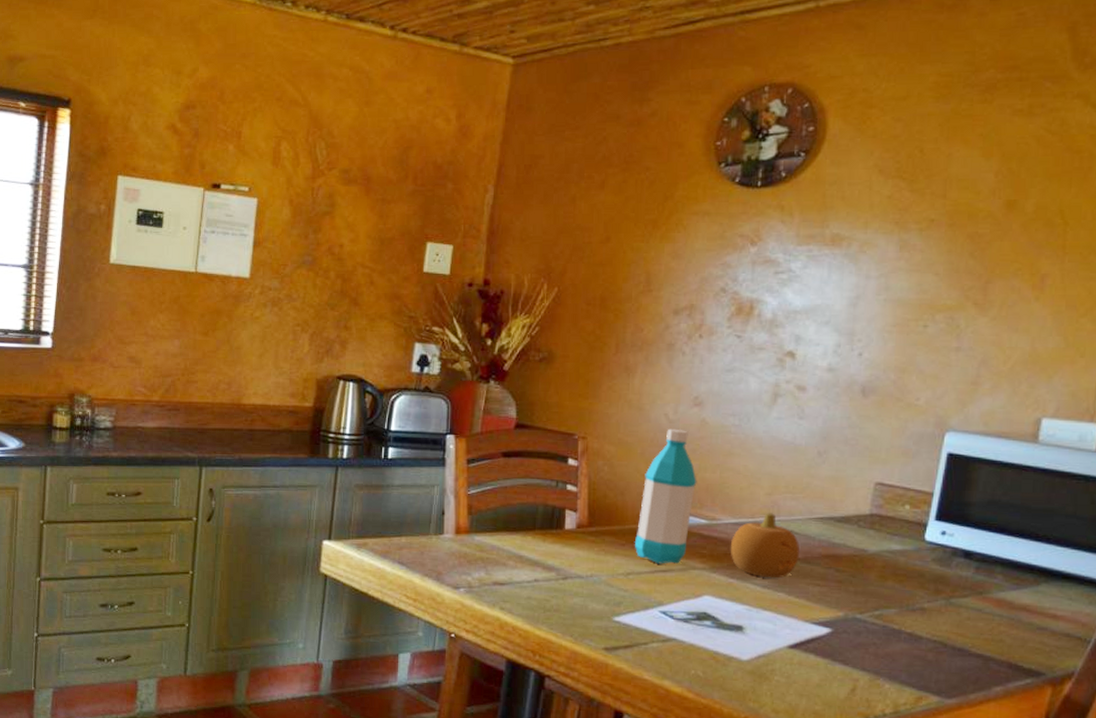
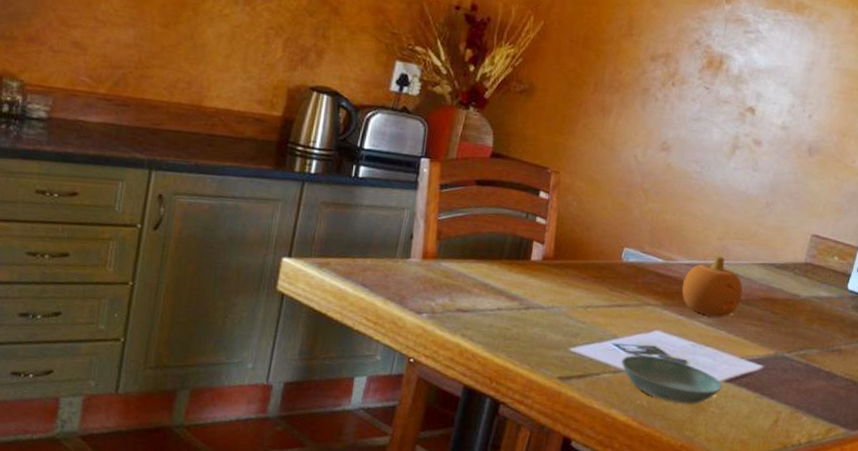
water bottle: present [634,428,697,564] -> none [595,170,658,299]
saucer: none [670,621,786,673] -> present [621,354,722,405]

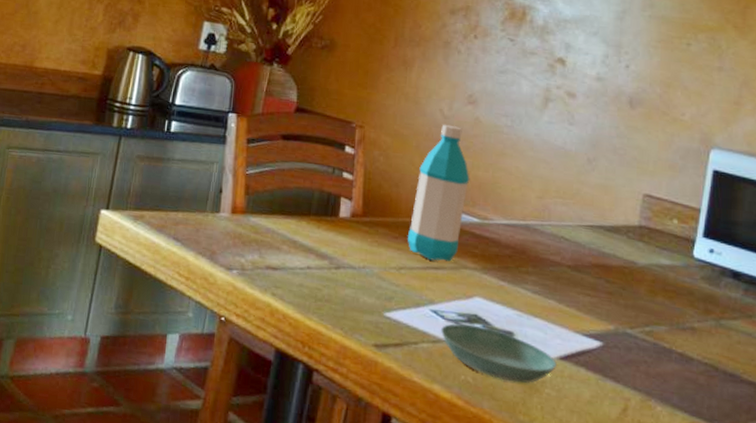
water bottle: none [595,170,658,299] -> present [407,124,470,262]
fruit: present [681,256,743,318] -> none [501,216,571,285]

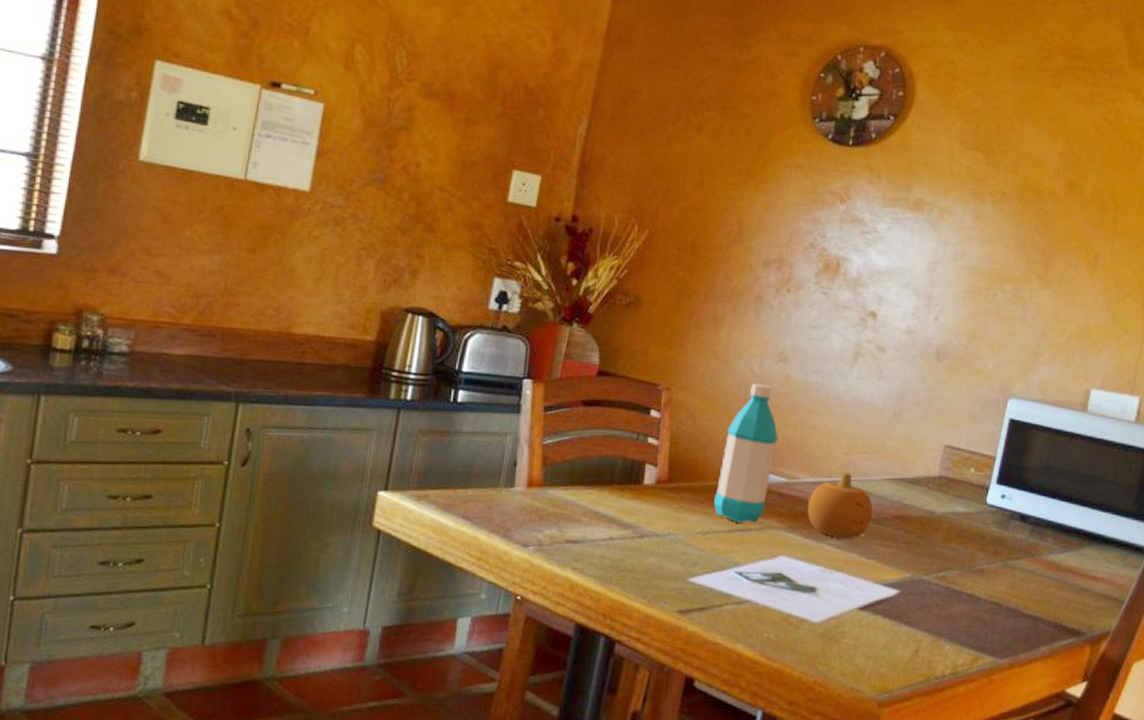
saucer: present [441,323,557,384] -> none [745,582,856,636]
fruit: none [501,216,571,285] -> present [807,472,874,539]

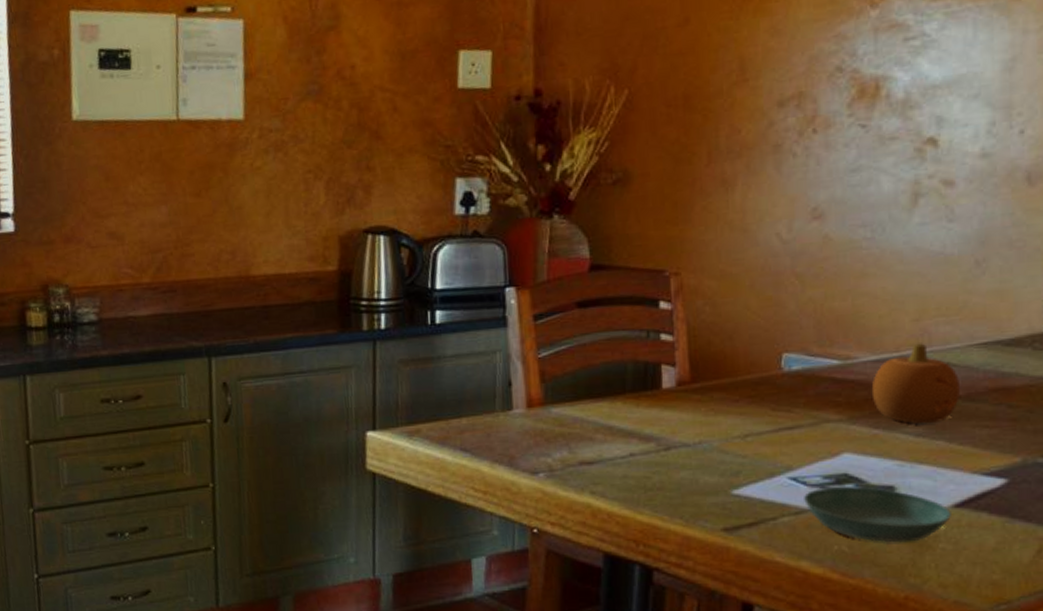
water bottle: present [713,383,779,523] -> none [750,250,824,420]
saucer: none [745,582,856,636] -> present [804,485,951,543]

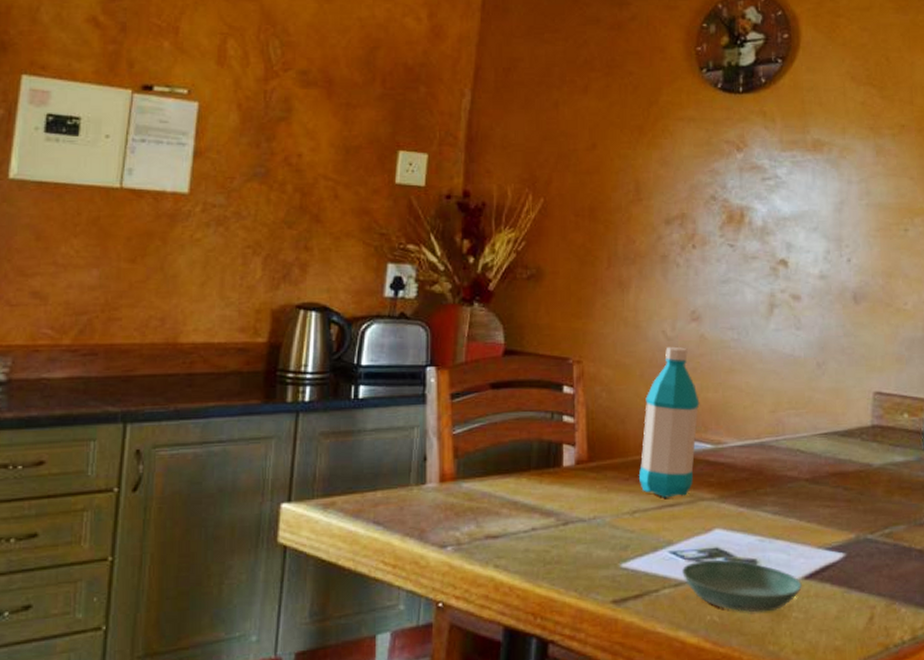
water bottle: none [750,250,824,420] -> present [638,346,700,498]
fruit: present [871,343,961,424] -> none [737,431,808,504]

